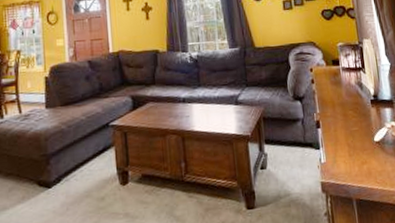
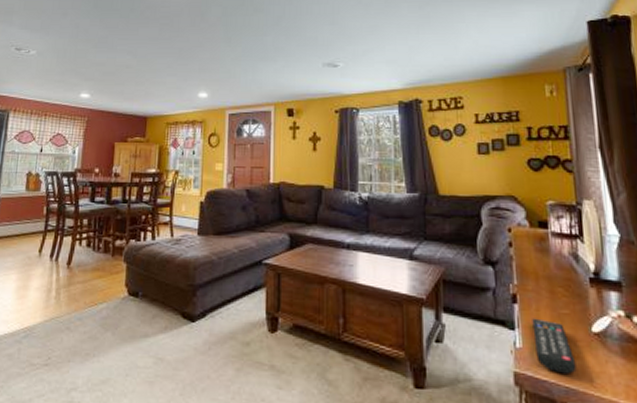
remote control: none [332,137,365,177] -> present [532,318,577,375]

